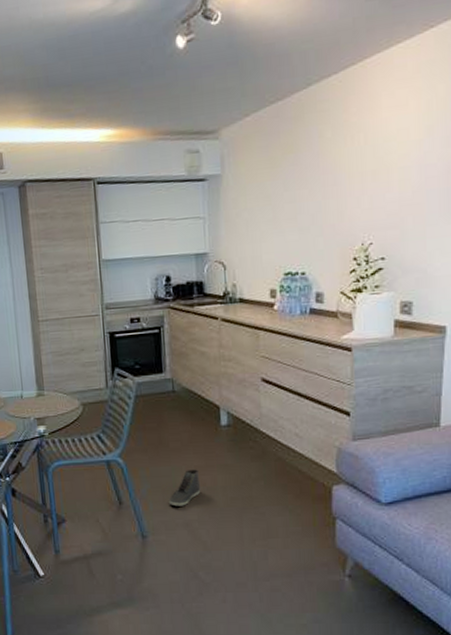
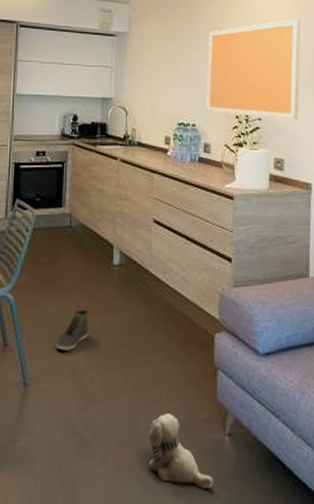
plush toy: none [266,559,334,621] -> present [147,413,214,488]
bulletin board: none [317,128,438,257] -> present [206,19,301,120]

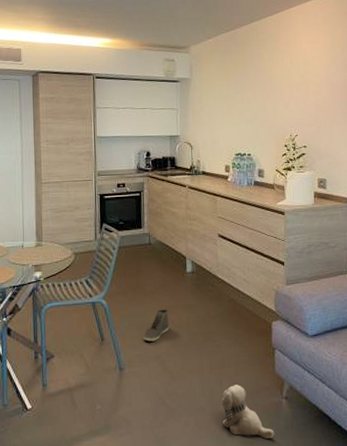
bulletin board: present [206,19,301,120] -> none [259,59,340,146]

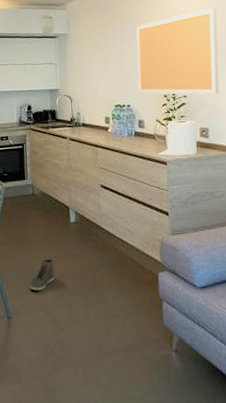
plush toy: present [221,385,275,439] -> none [109,336,166,392]
bulletin board: none [259,59,340,146] -> present [136,8,219,95]

